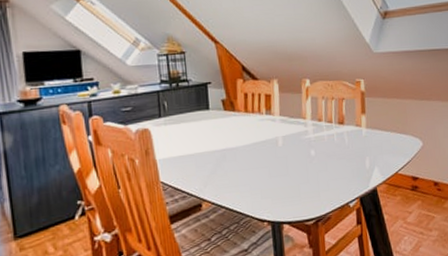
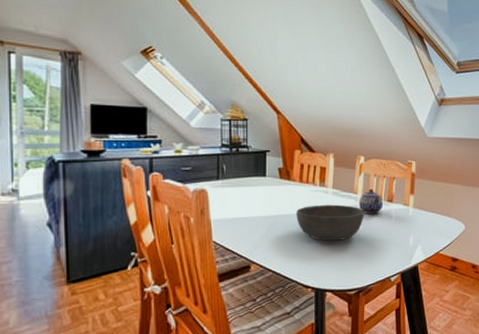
bowl: none [244,132,316,172] -> present [296,204,364,242]
teapot: none [308,112,335,139] -> present [358,188,384,213]

